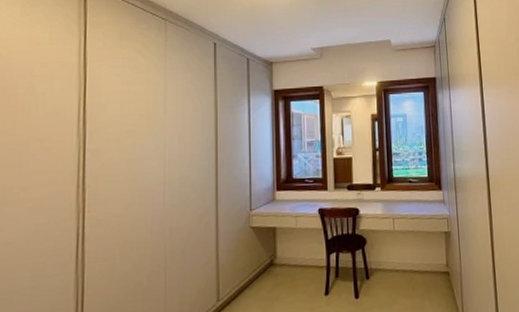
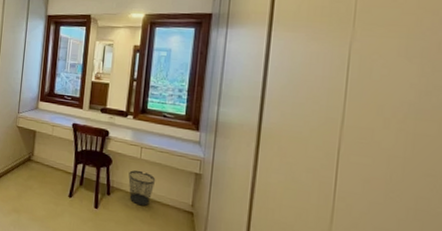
wastebasket: none [385,243,412,281] -> present [128,170,156,207]

